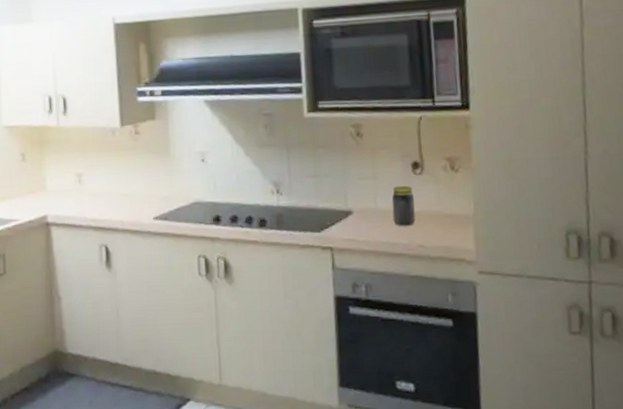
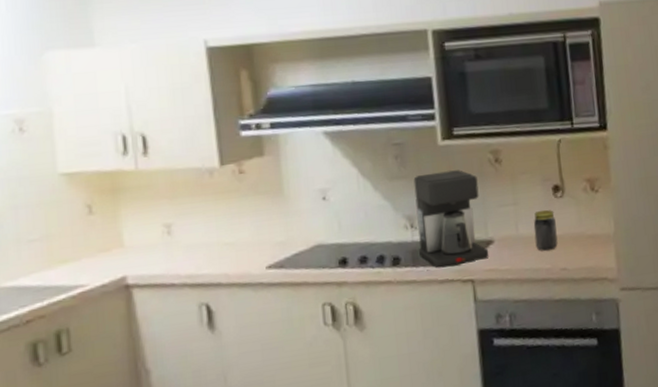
coffee maker: none [281,141,348,233] -> present [413,170,489,268]

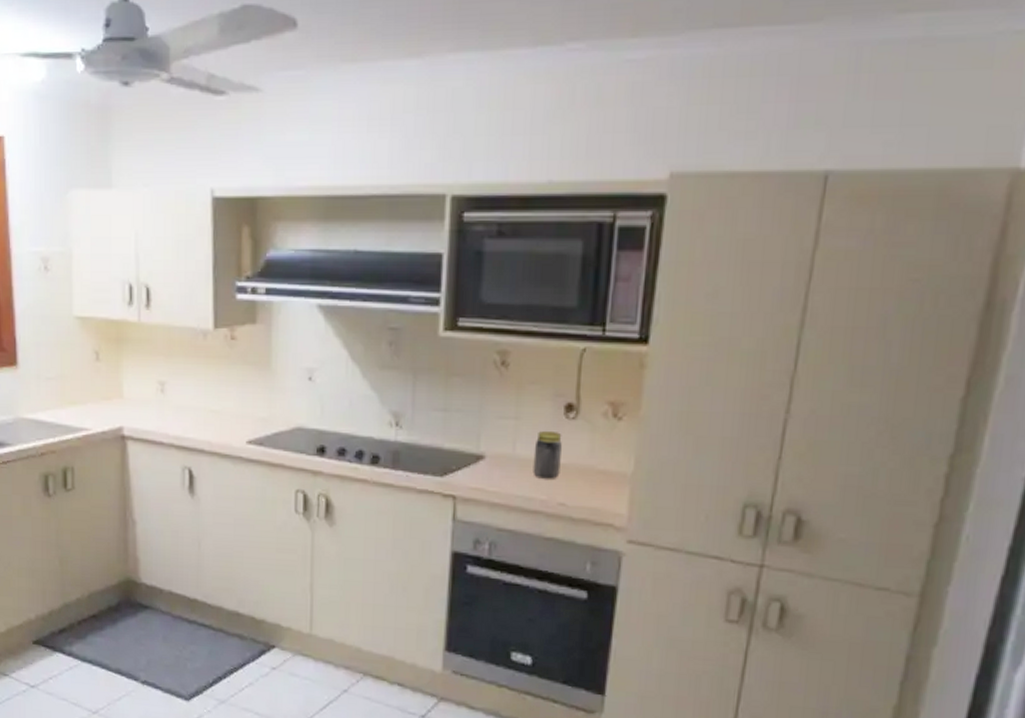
coffee maker: present [413,170,489,268] -> none [399,367,478,476]

